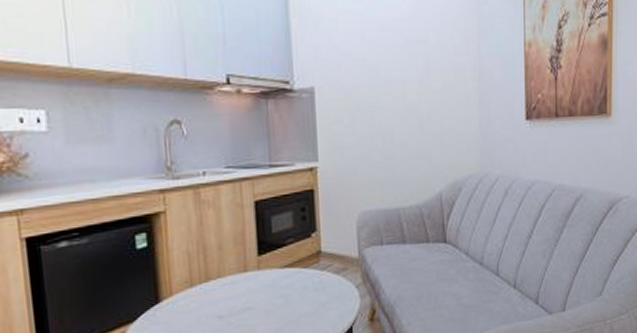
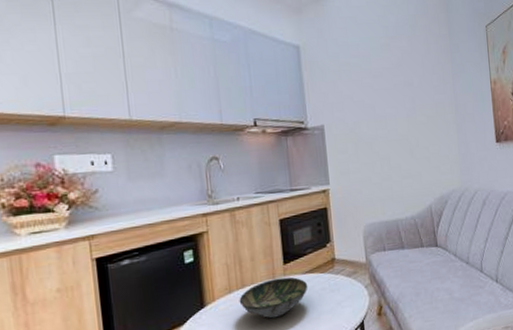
bowl: none [202,270,287,320] -> present [239,277,308,319]

